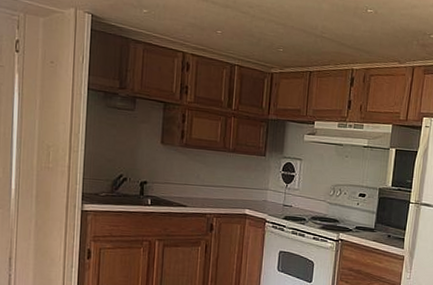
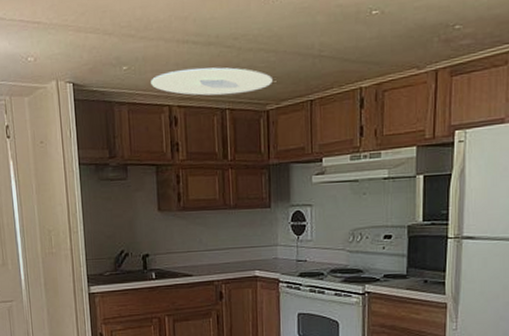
ceiling light: none [168,22,280,55] -> present [151,67,274,96]

